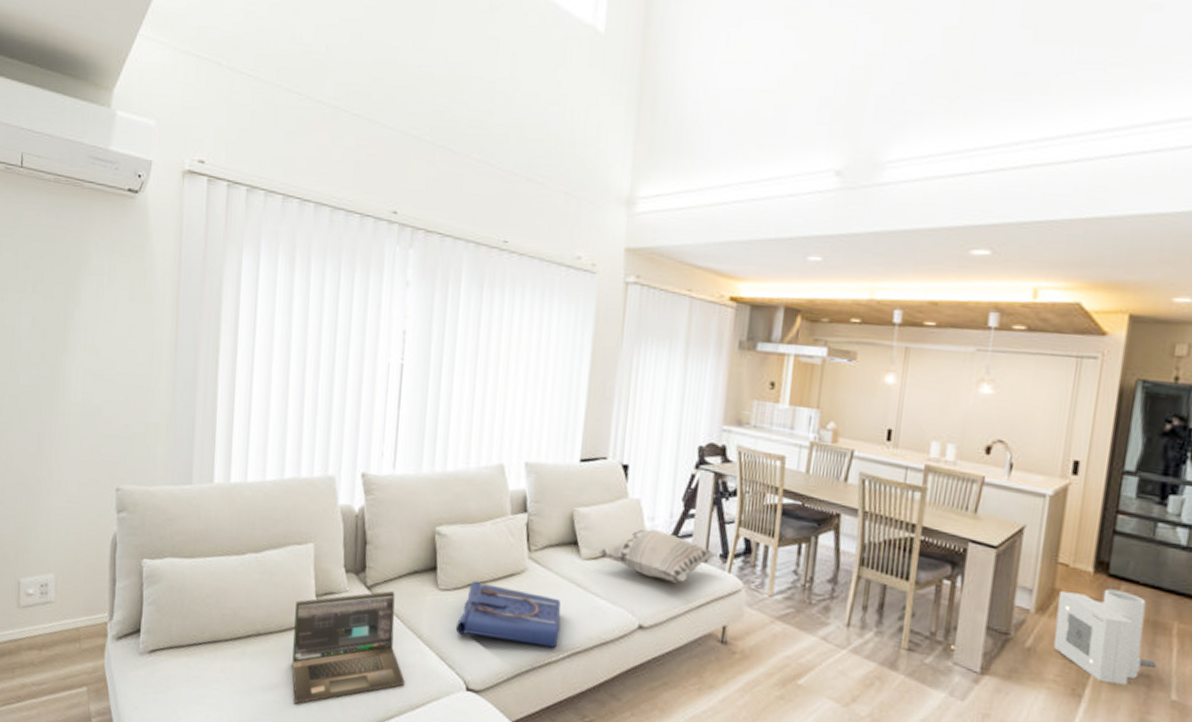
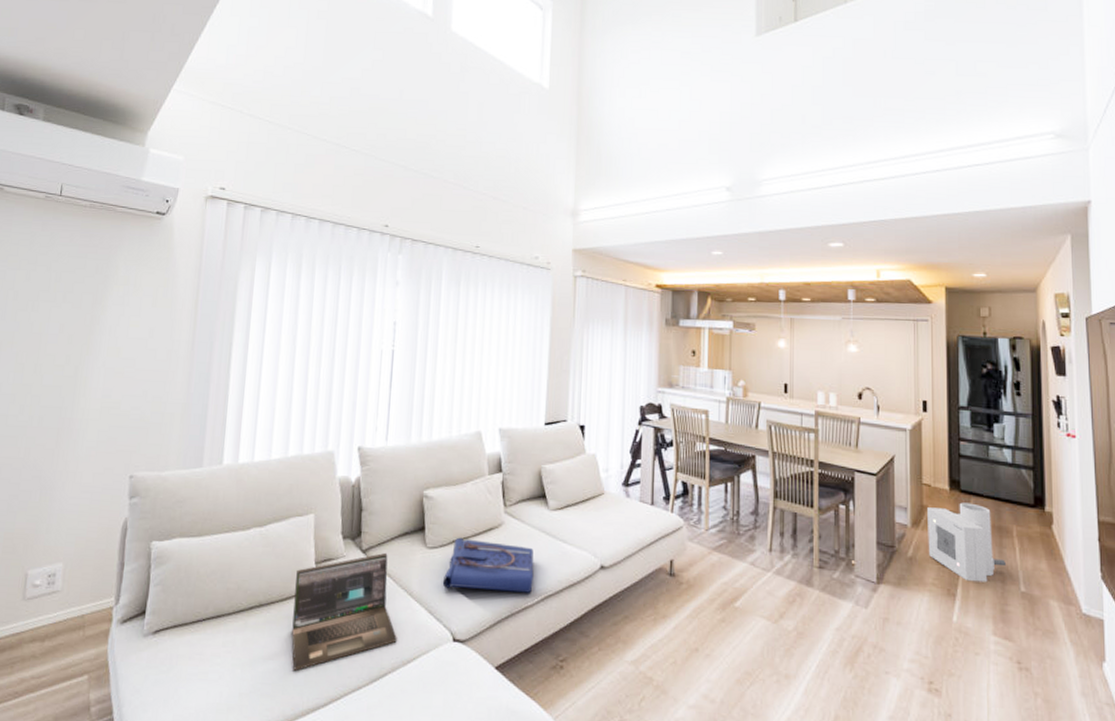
decorative pillow: present [598,529,718,583] -> none [564,479,662,525]

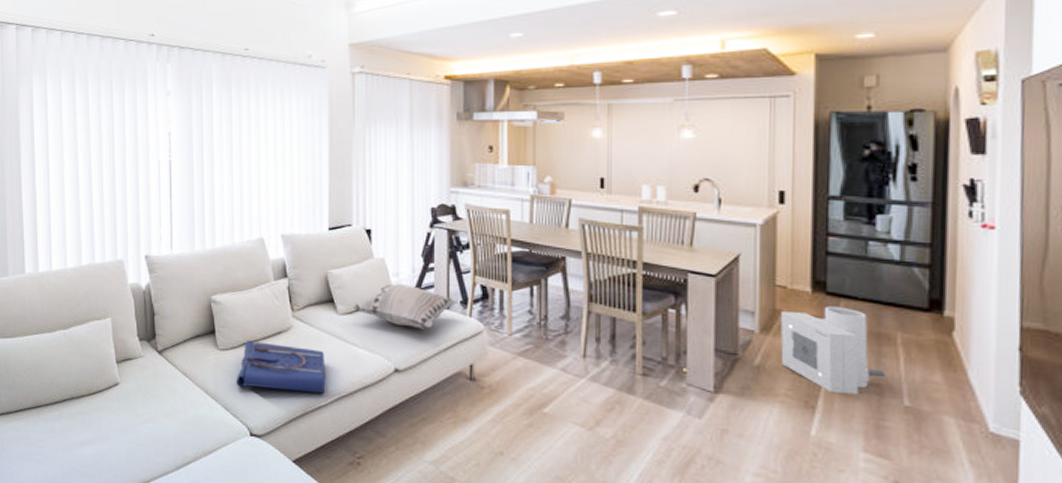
laptop: present [291,552,397,672] -> none [101,353,197,457]
decorative pillow: none [564,479,662,525] -> present [353,284,458,329]

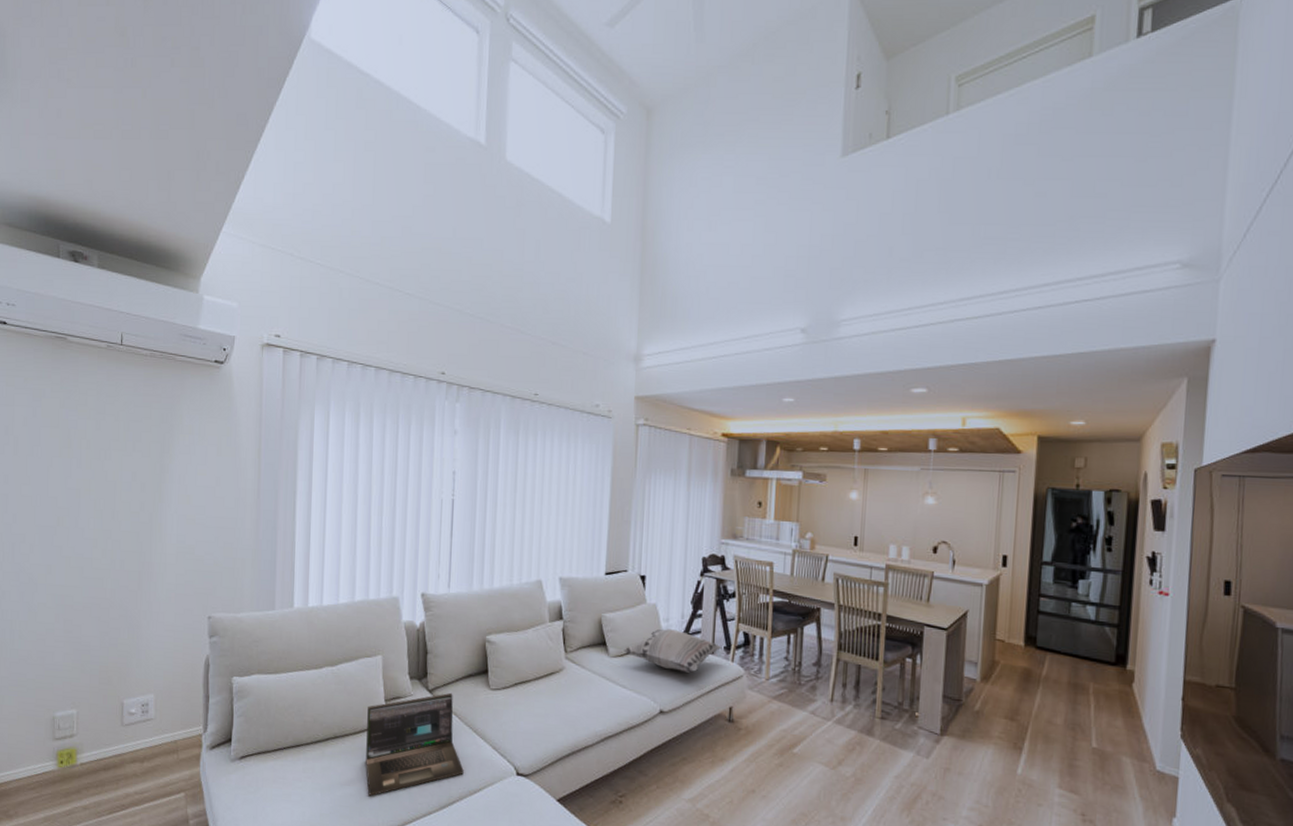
laptop: none [101,353,197,457] -> present [365,692,464,797]
tote bag: present [236,340,326,394] -> none [505,680,594,734]
air purifier: present [781,306,885,395] -> none [997,658,1078,738]

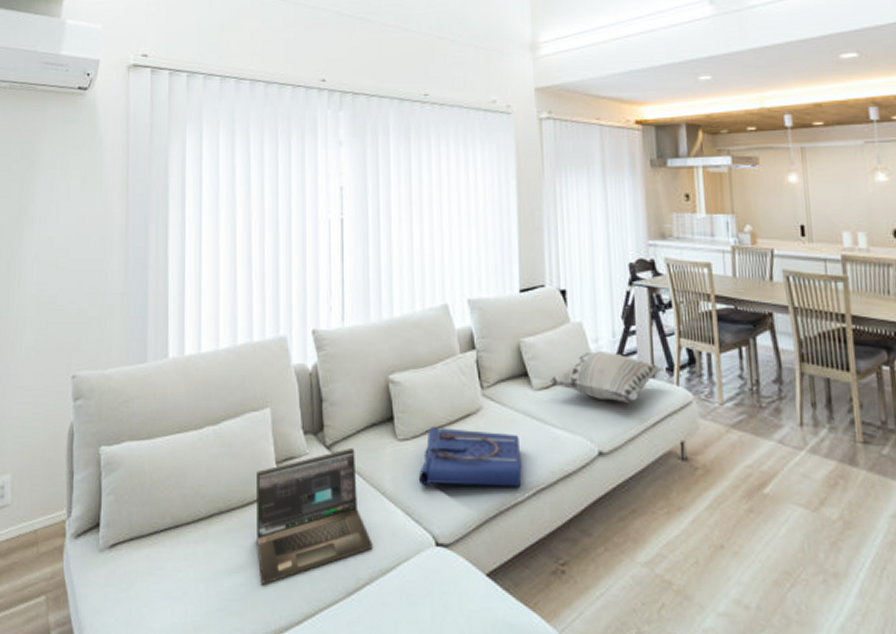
tote bag: none [505,680,594,734] -> present [418,426,522,487]

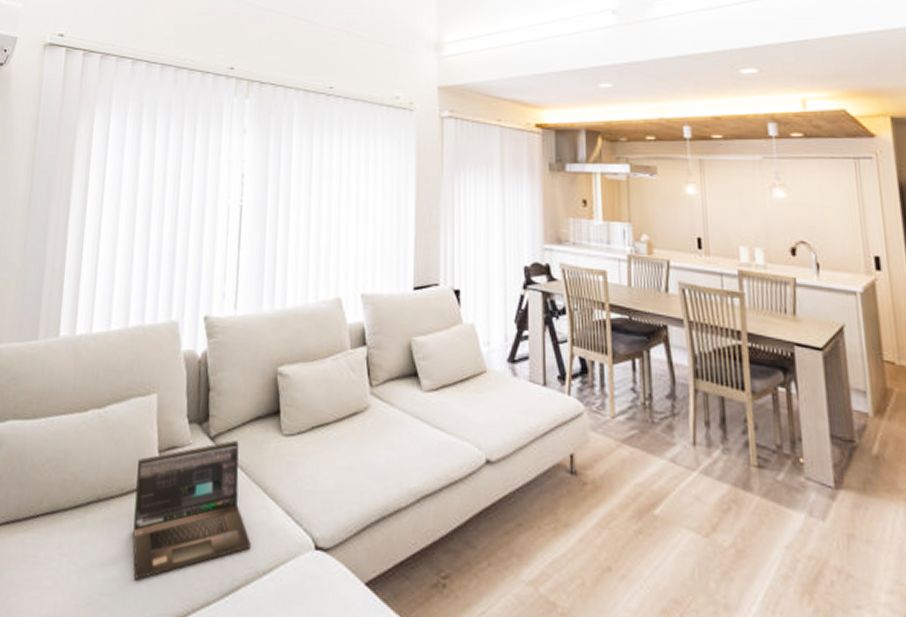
tote bag: present [418,426,522,487] -> none [301,423,407,492]
decorative pillow: present [549,351,664,403] -> none [439,354,555,410]

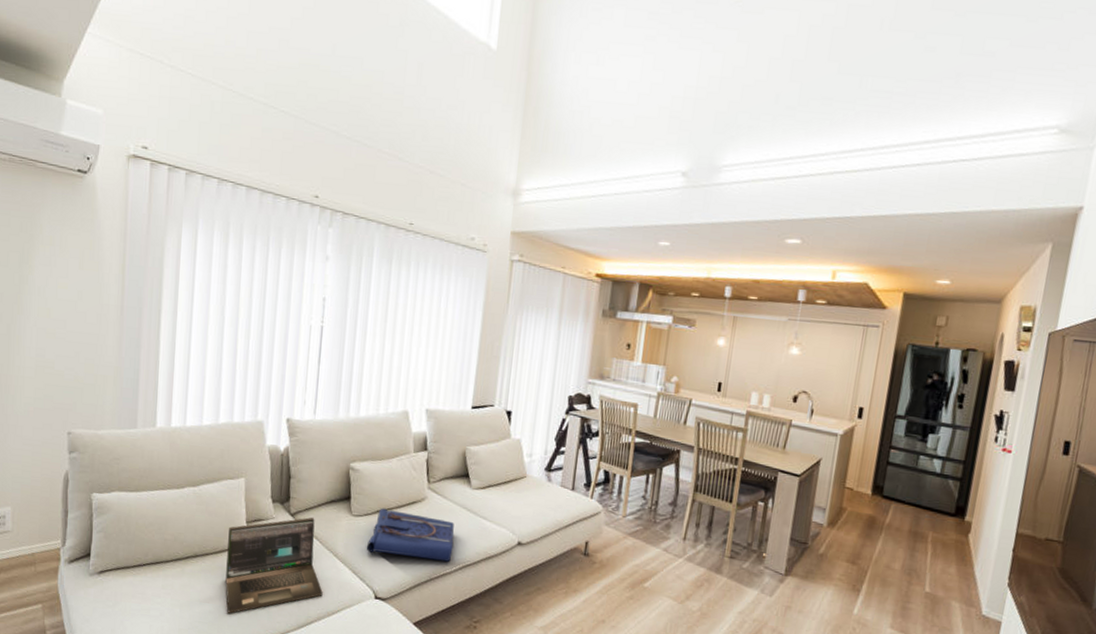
tote bag: none [301,423,407,492] -> present [366,508,454,562]

